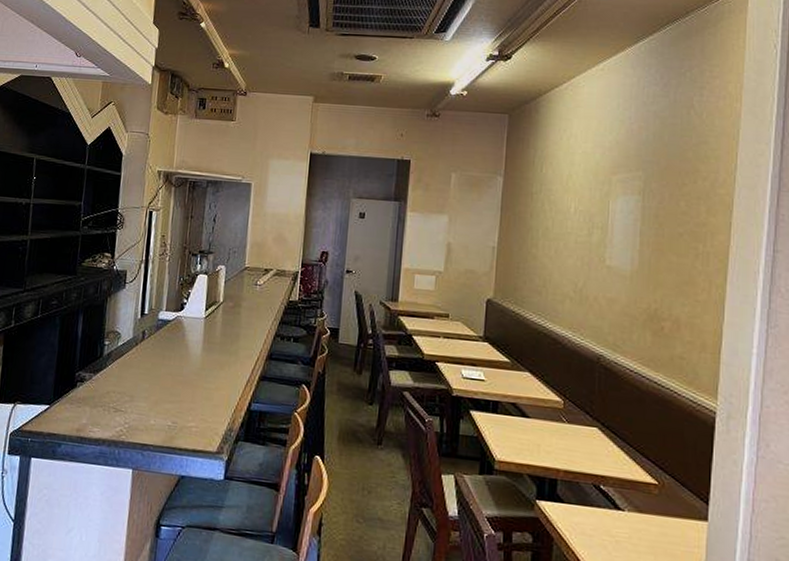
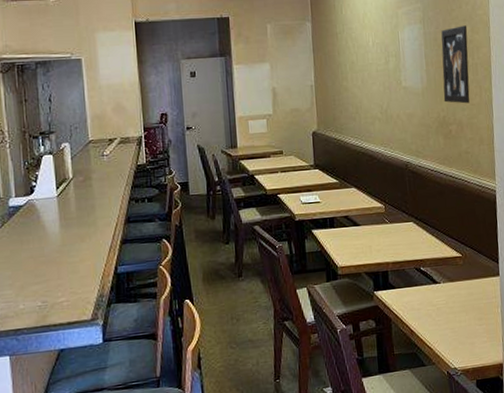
wall art: none [658,204,702,299] -> present [441,25,470,104]

